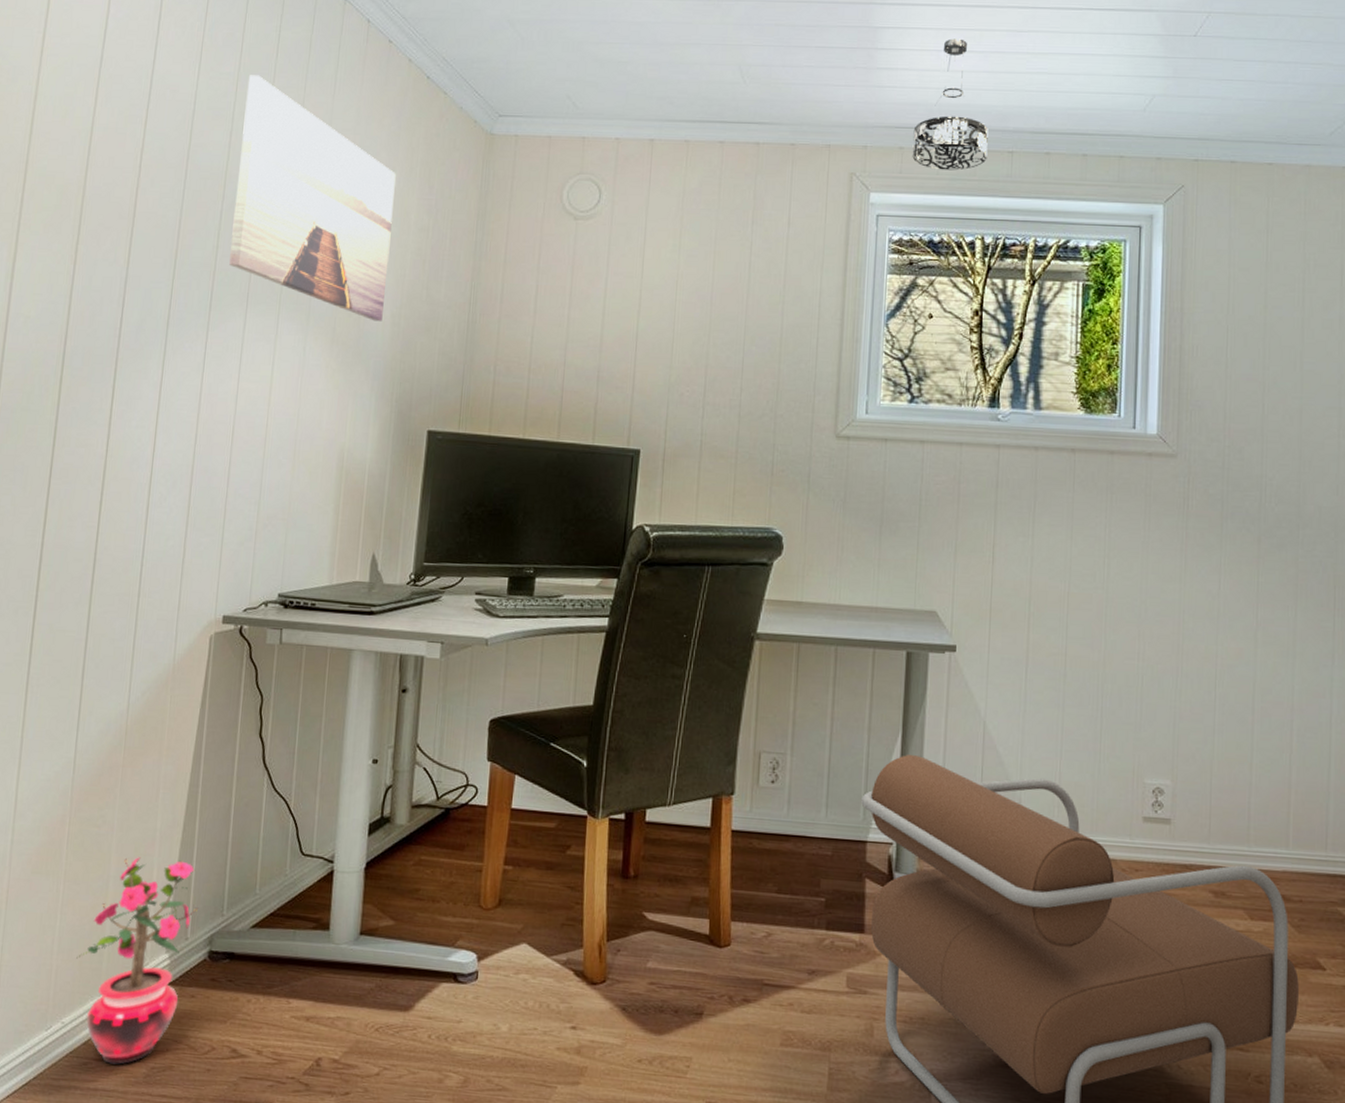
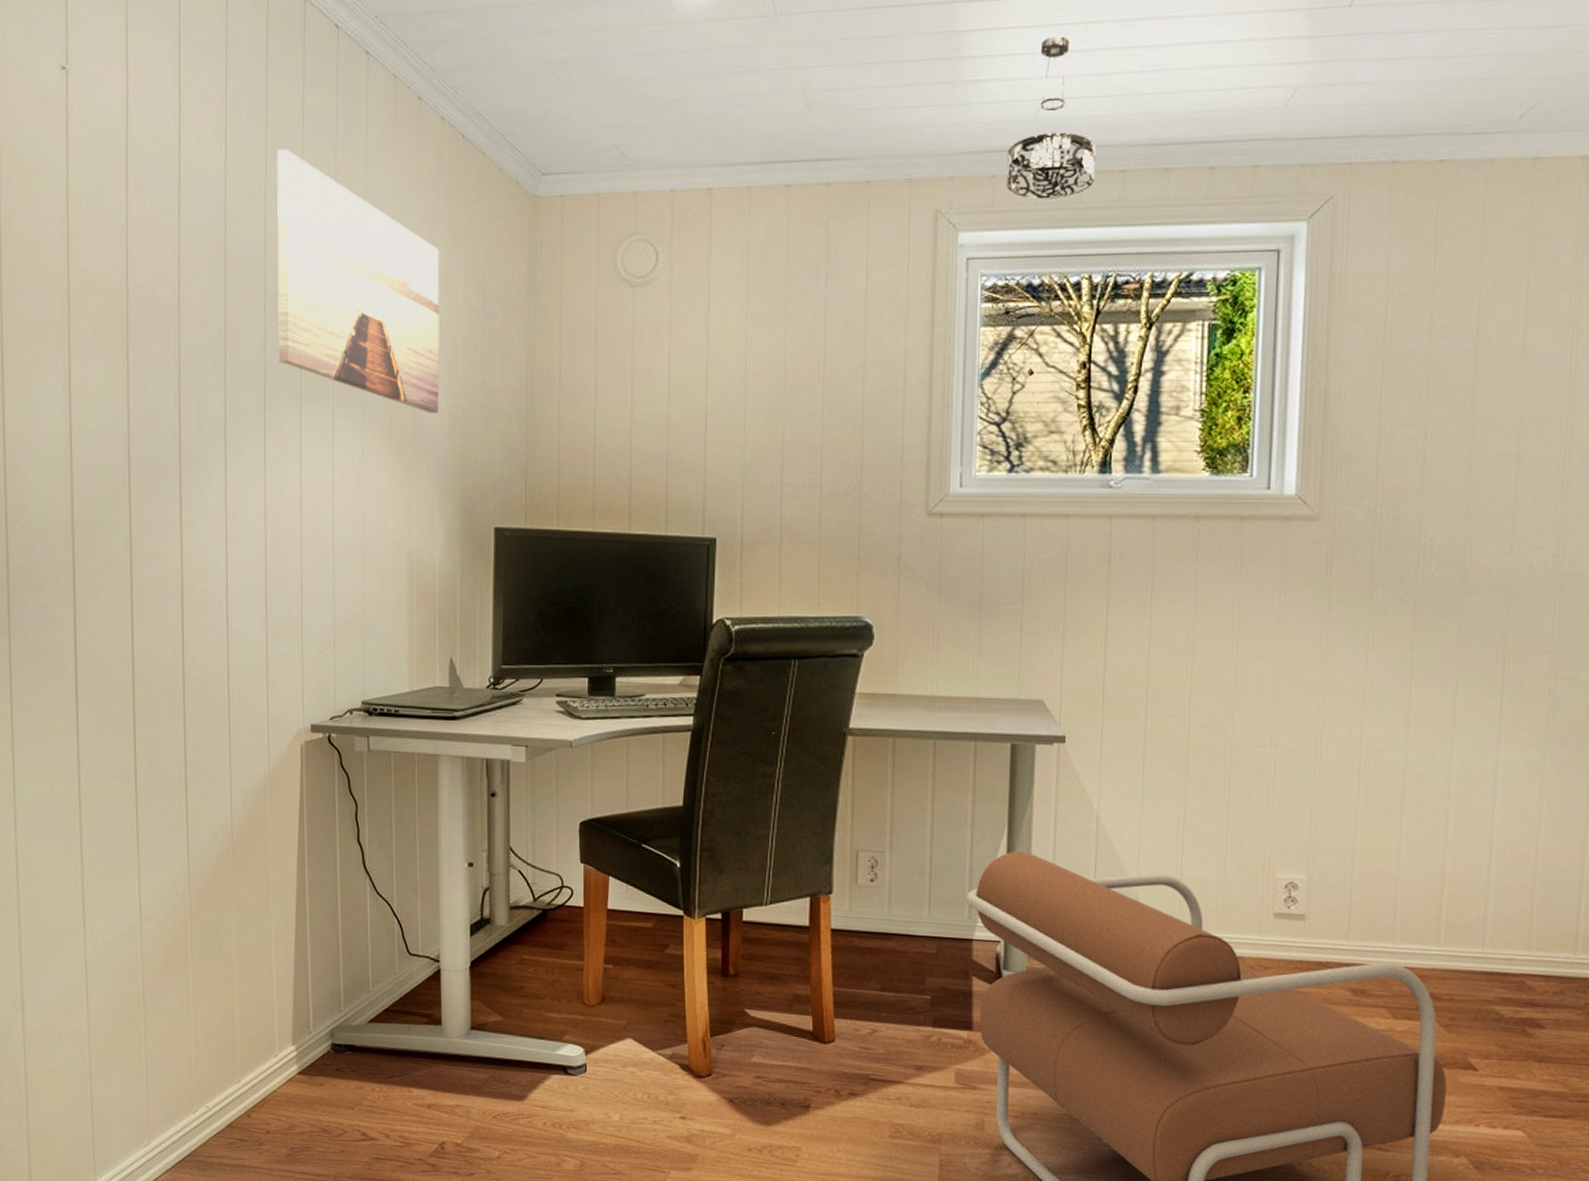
potted plant: present [76,857,199,1065] -> none [212,957,318,1145]

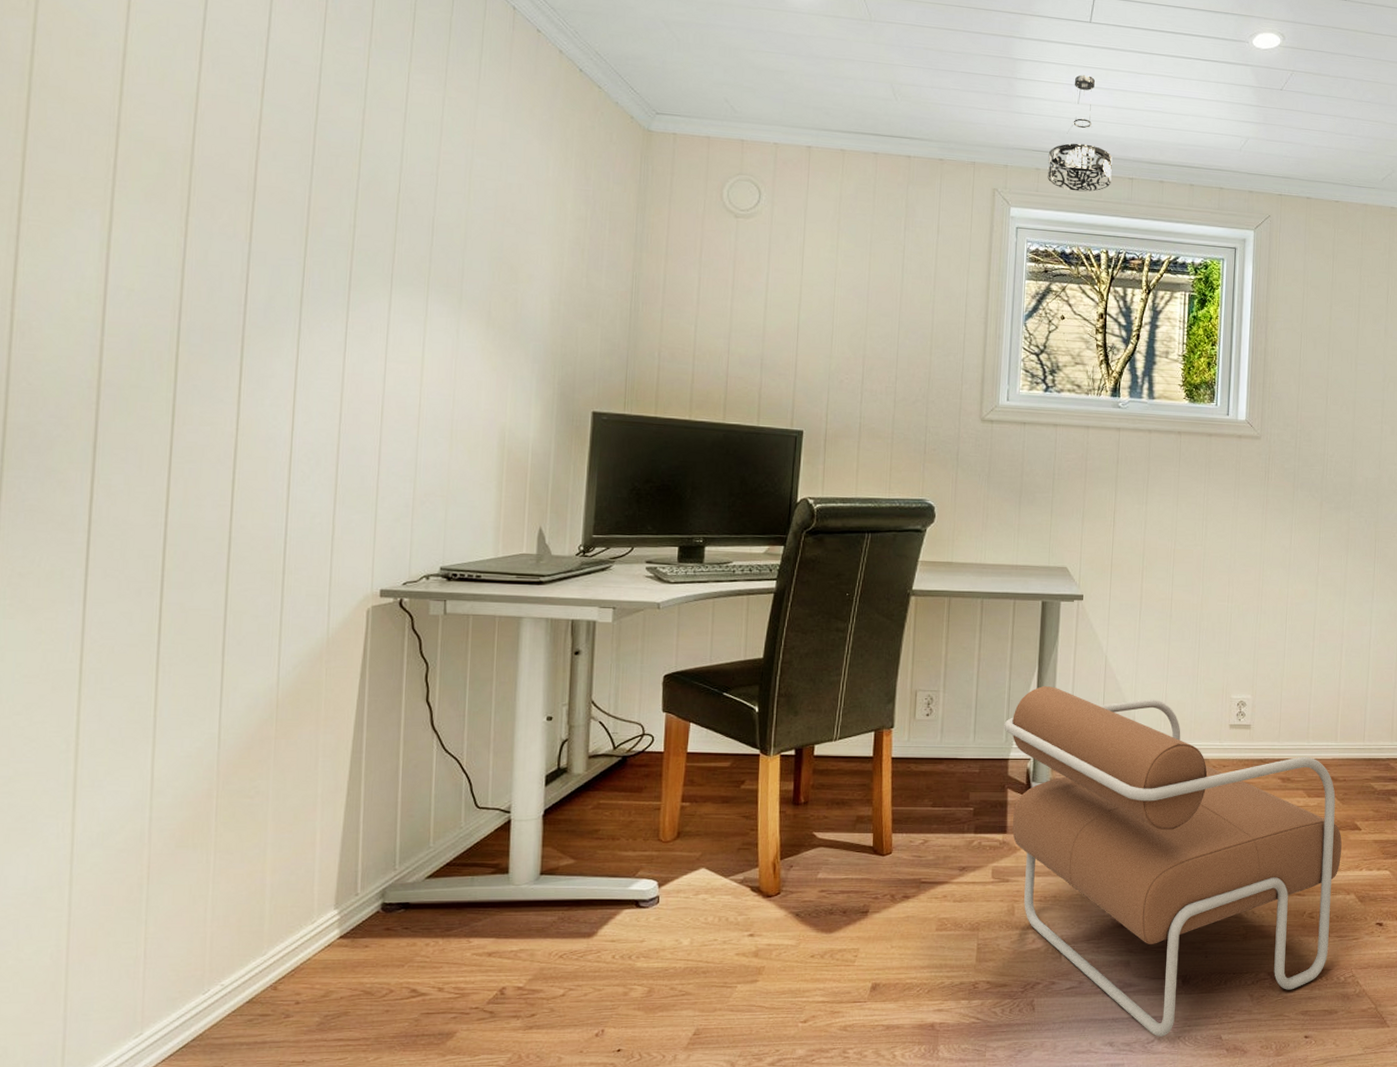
wall art: present [277,149,439,414] -> none [369,52,550,307]

